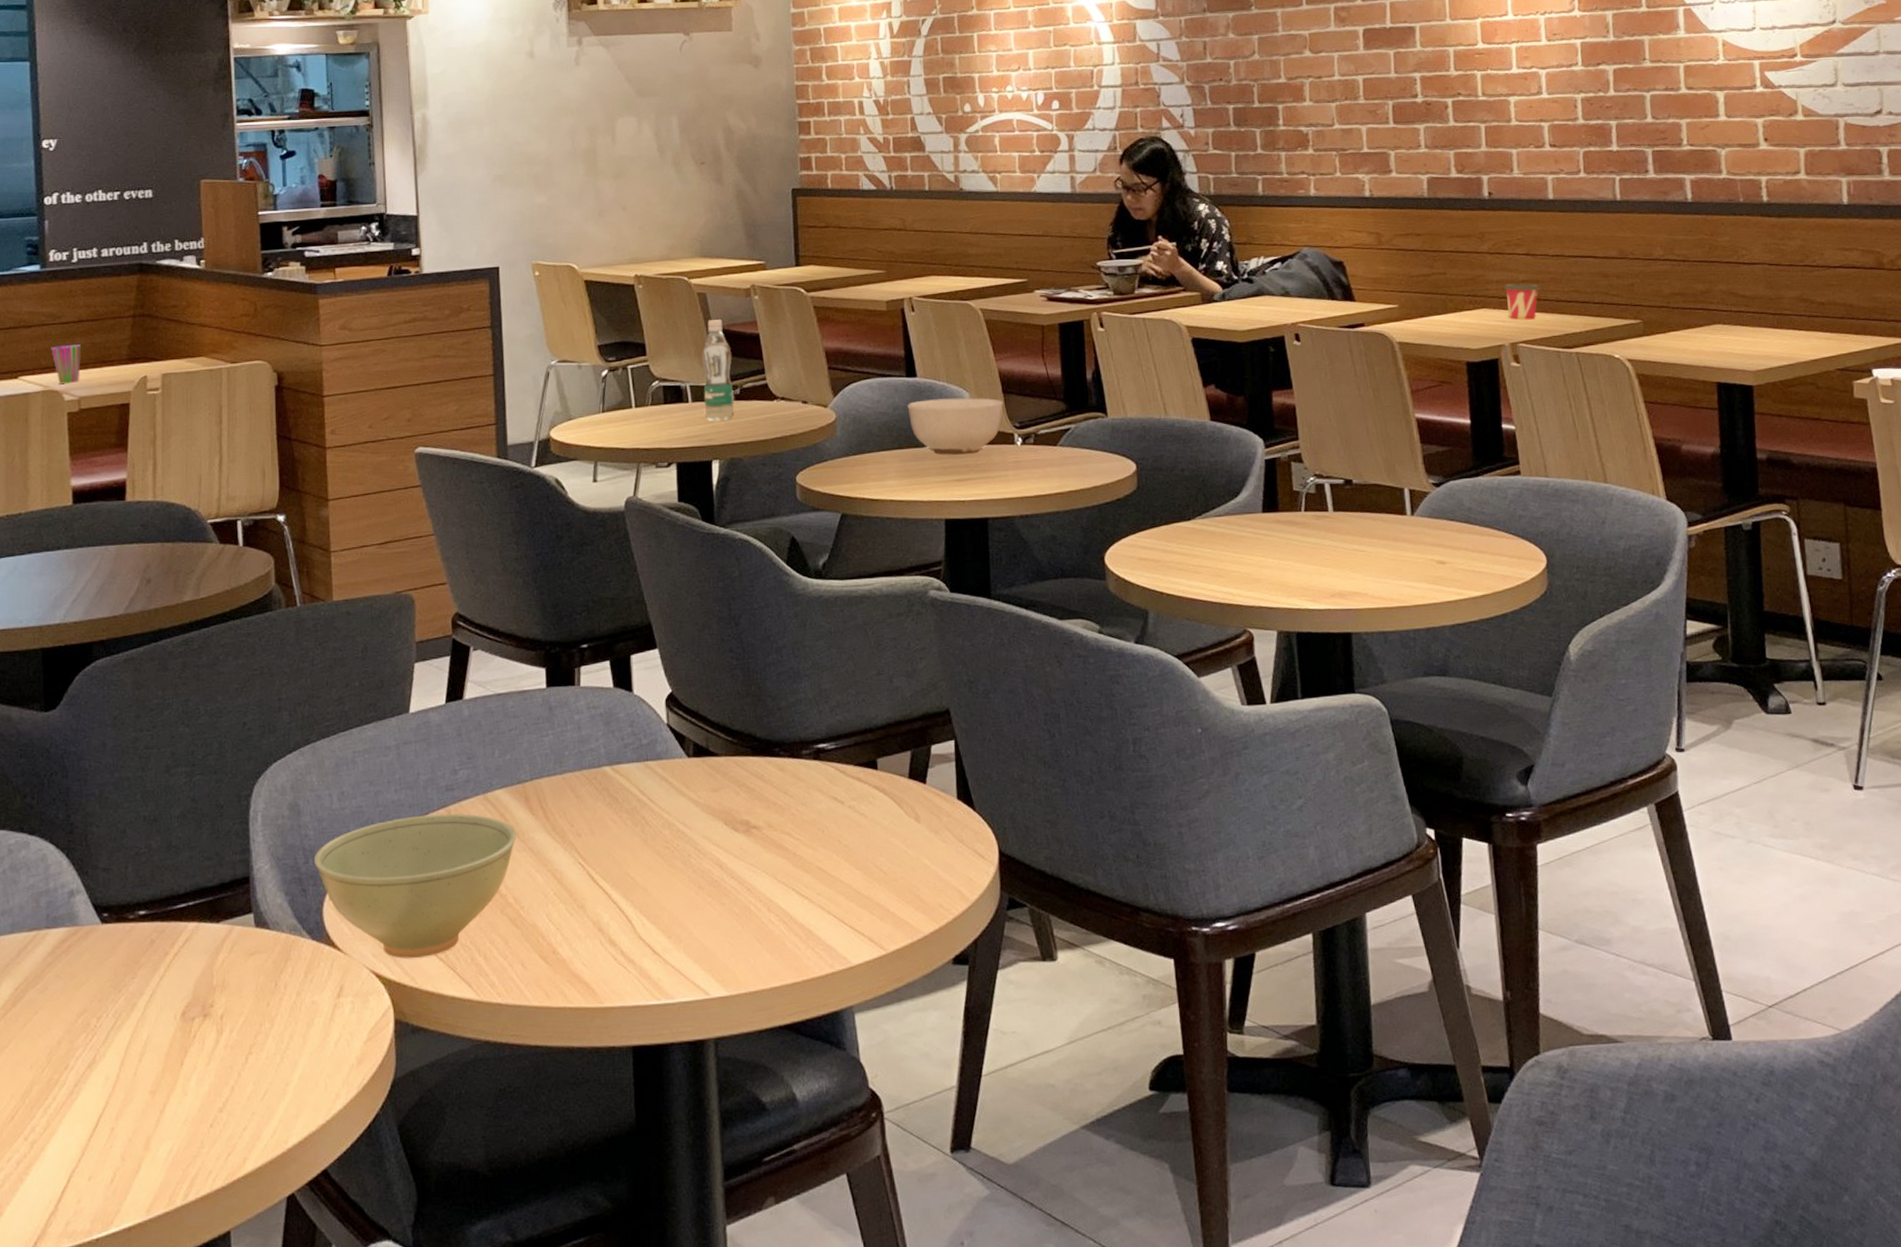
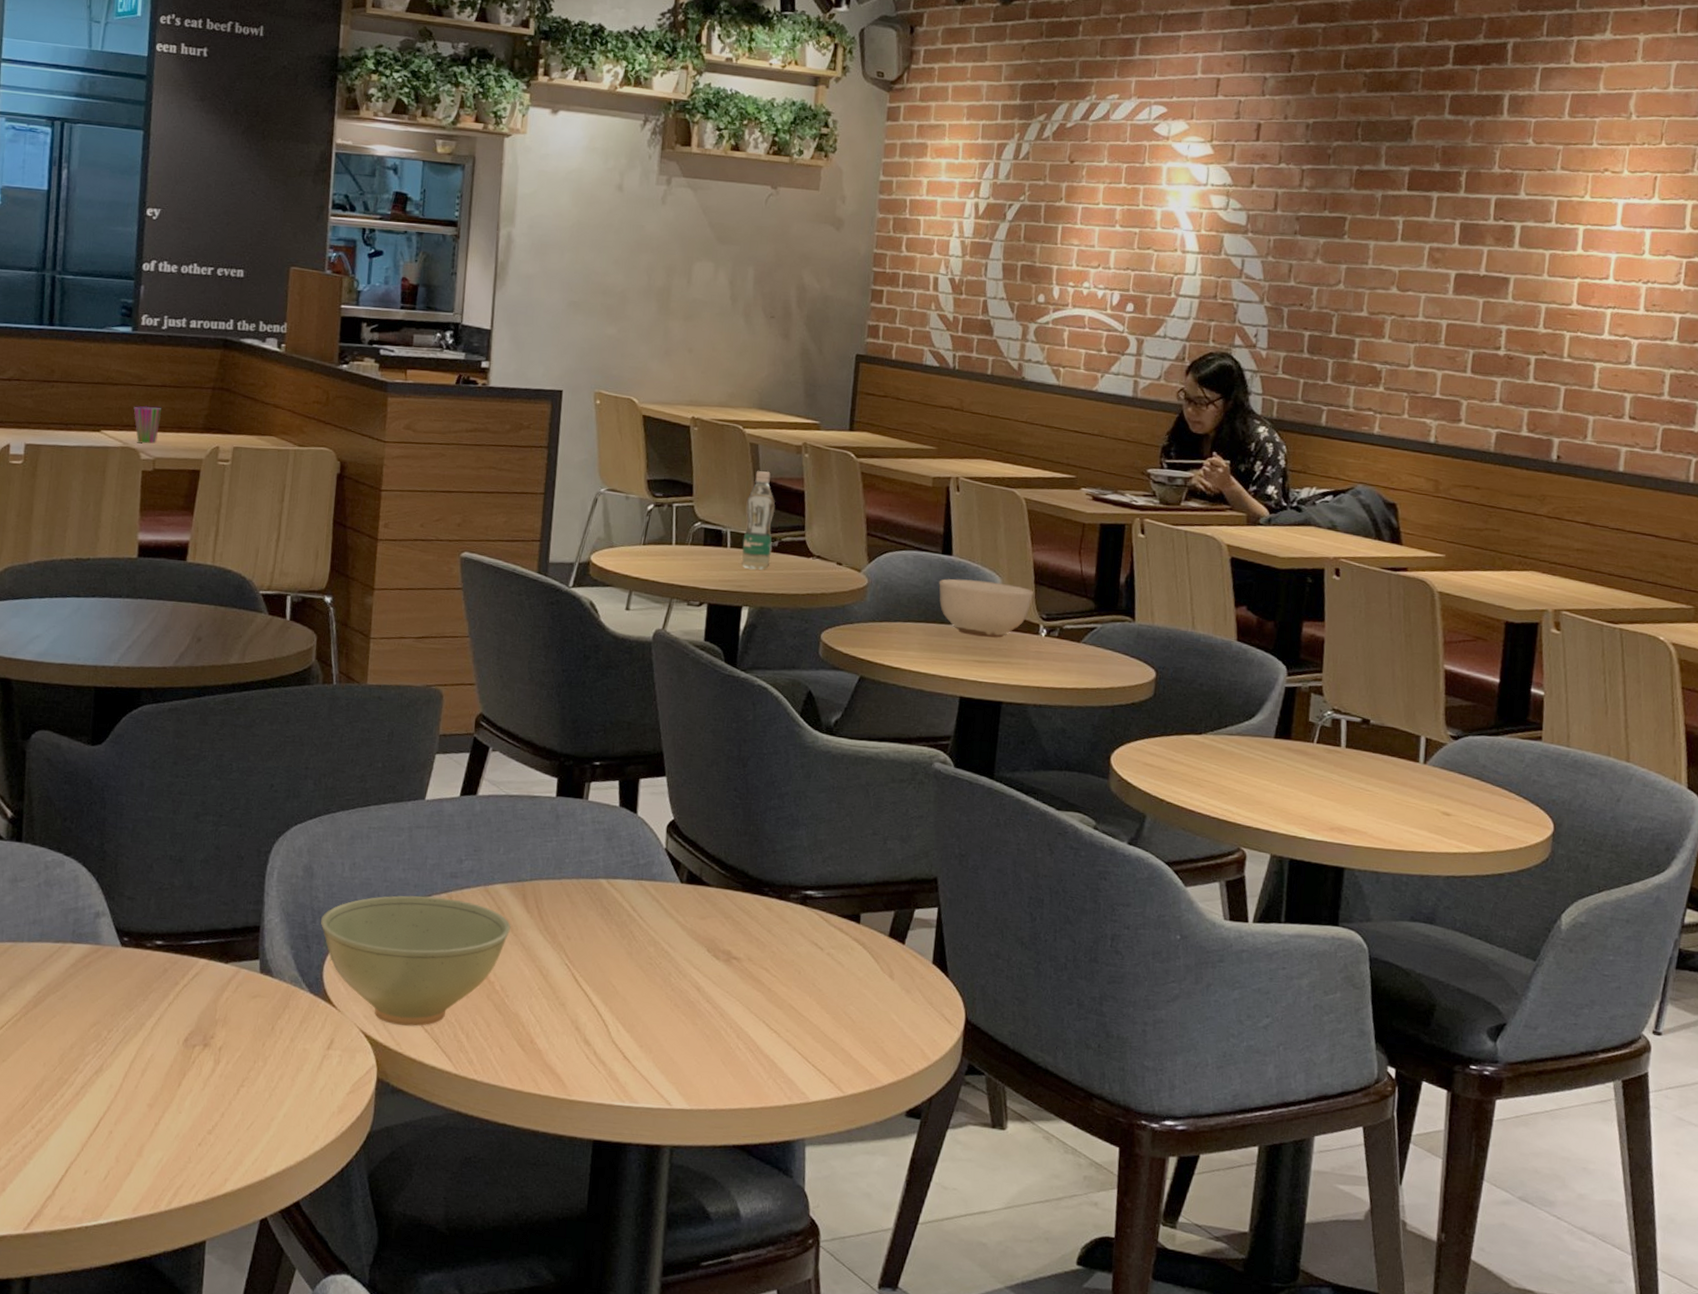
cup: present [1504,283,1540,321] -> none [1557,550,1594,591]

